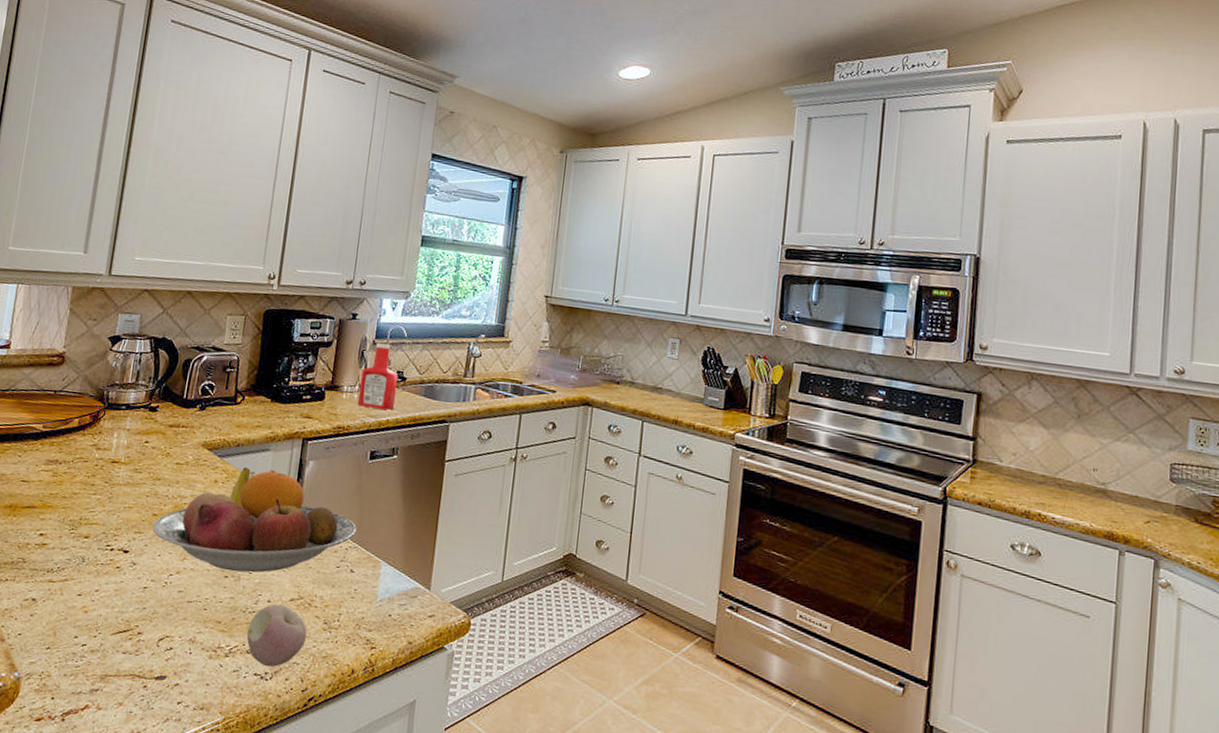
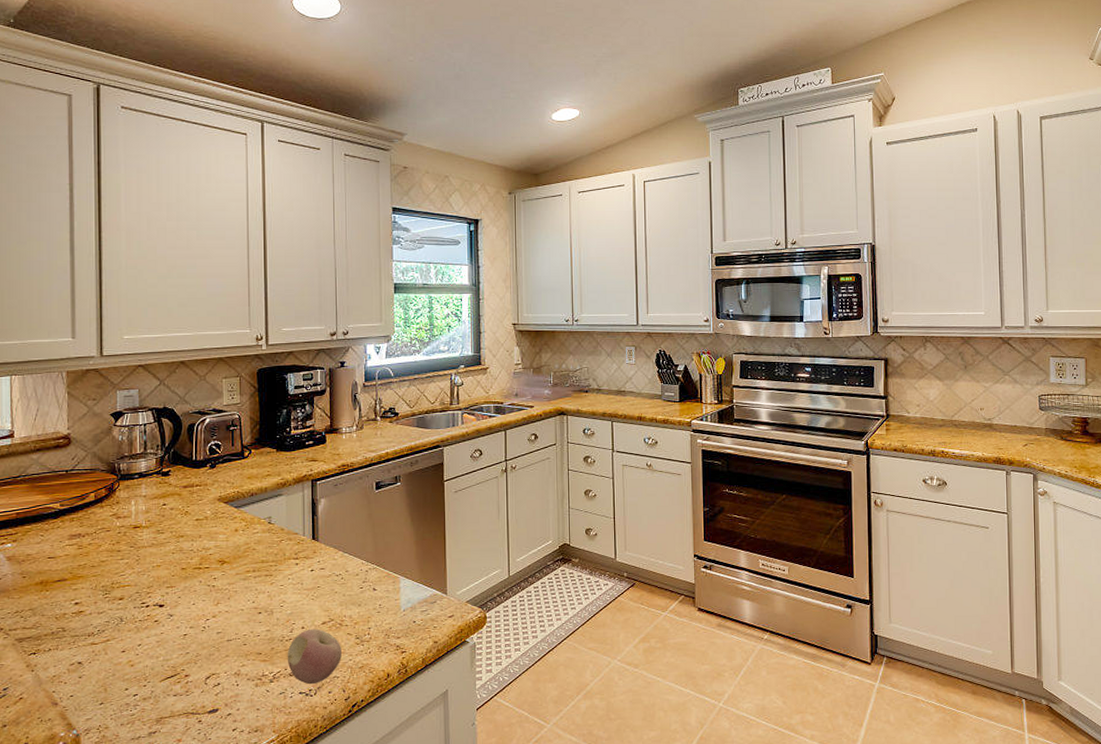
fruit bowl: present [152,468,356,573] -> none [183,512,373,607]
ketchup bottle: present [357,342,399,410] -> none [356,384,392,444]

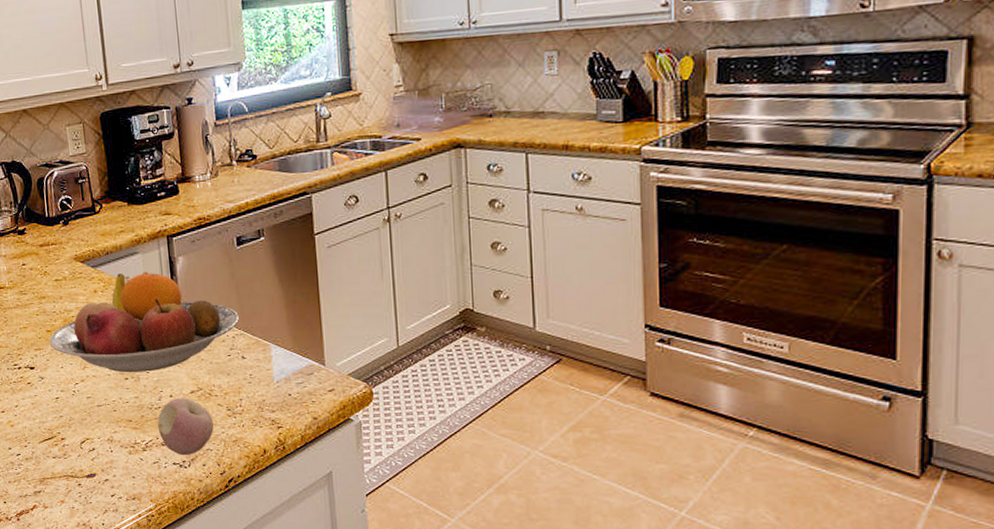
fruit bowl: none [183,512,373,607] -> present [49,272,239,373]

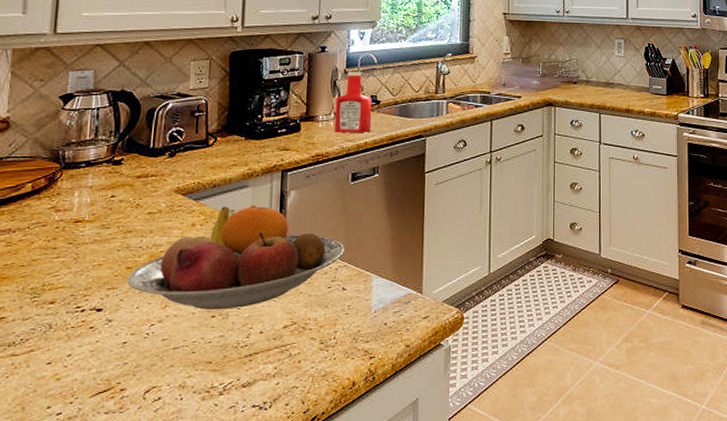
fruit: present [157,397,214,456] -> none [240,333,303,397]
ketchup bottle: none [209,122,251,193] -> present [334,71,373,133]

